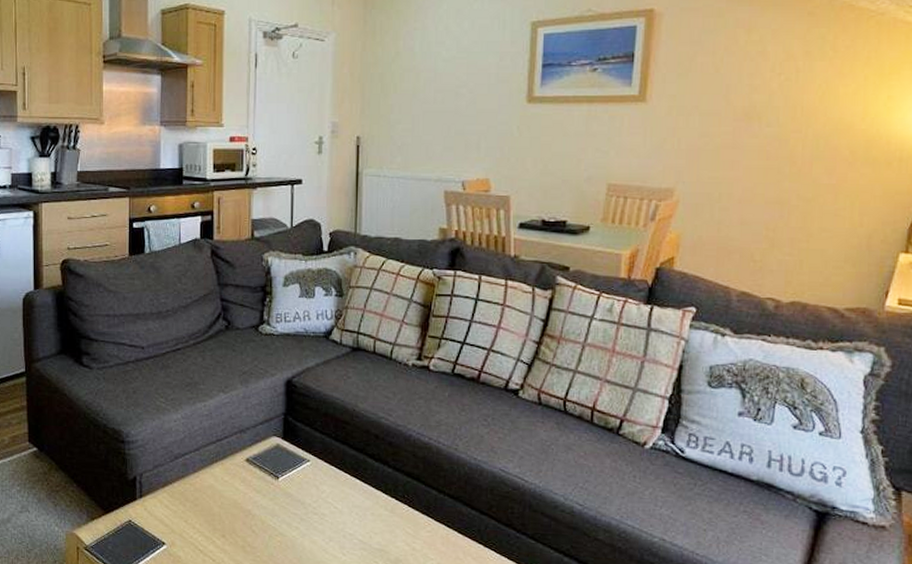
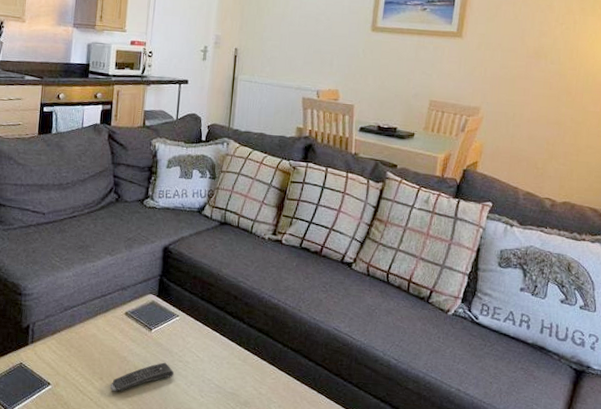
remote control: none [234,515,308,551] -> present [110,362,174,392]

